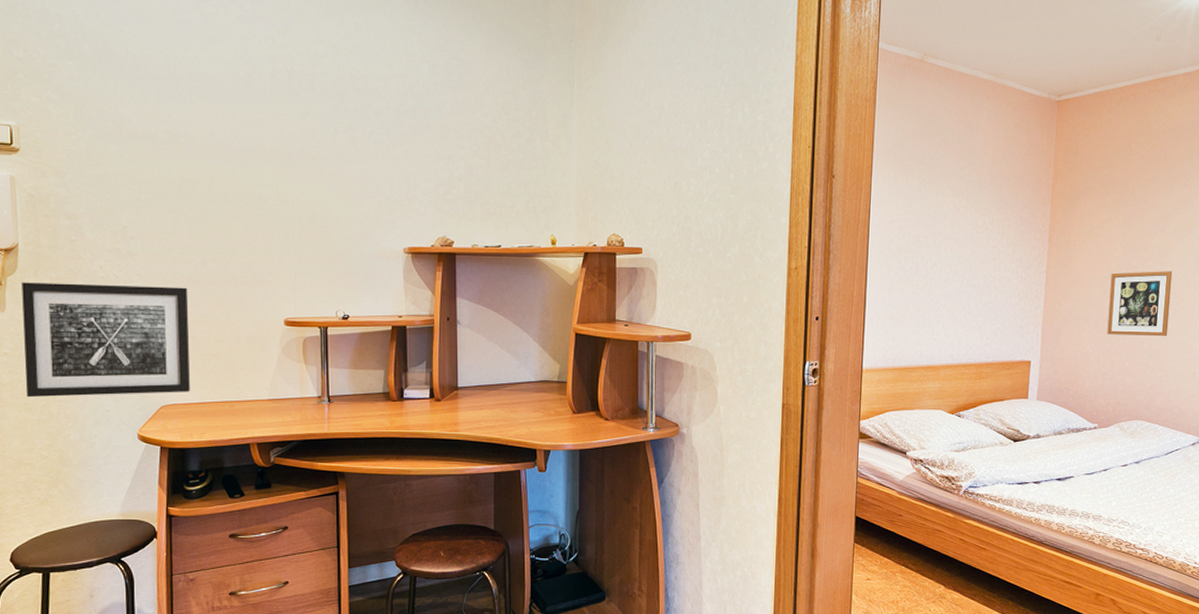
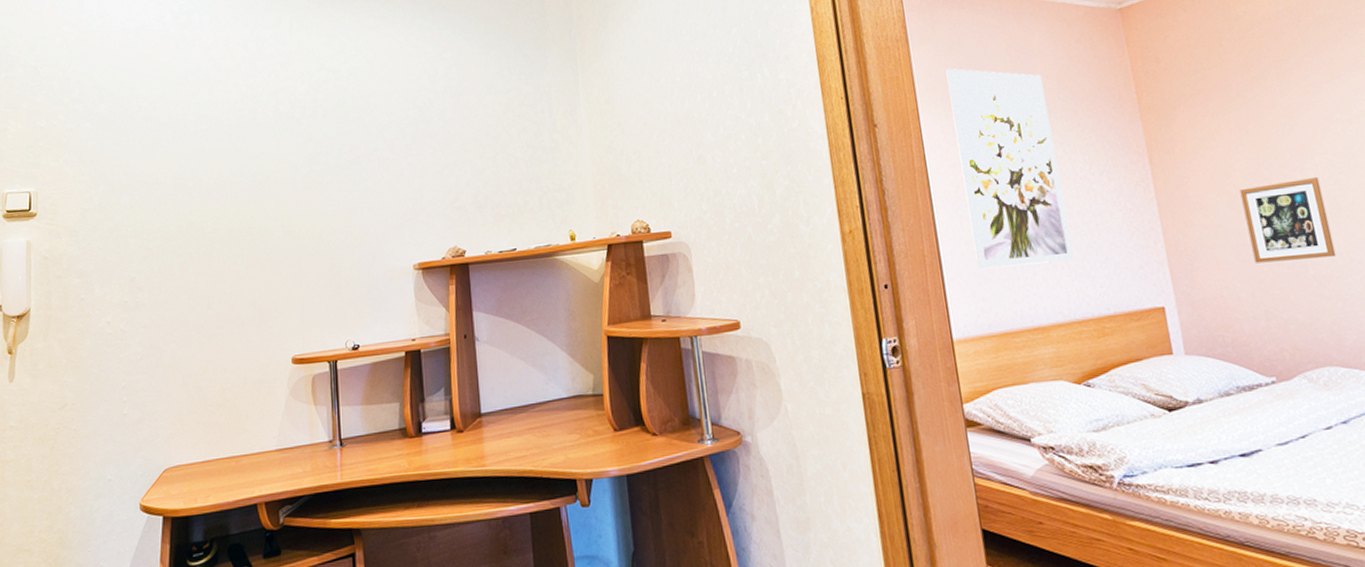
wall art: present [21,282,190,398] -> none [29,334,195,474]
wall art: none [894,133,980,315] -> present [946,68,1074,268]

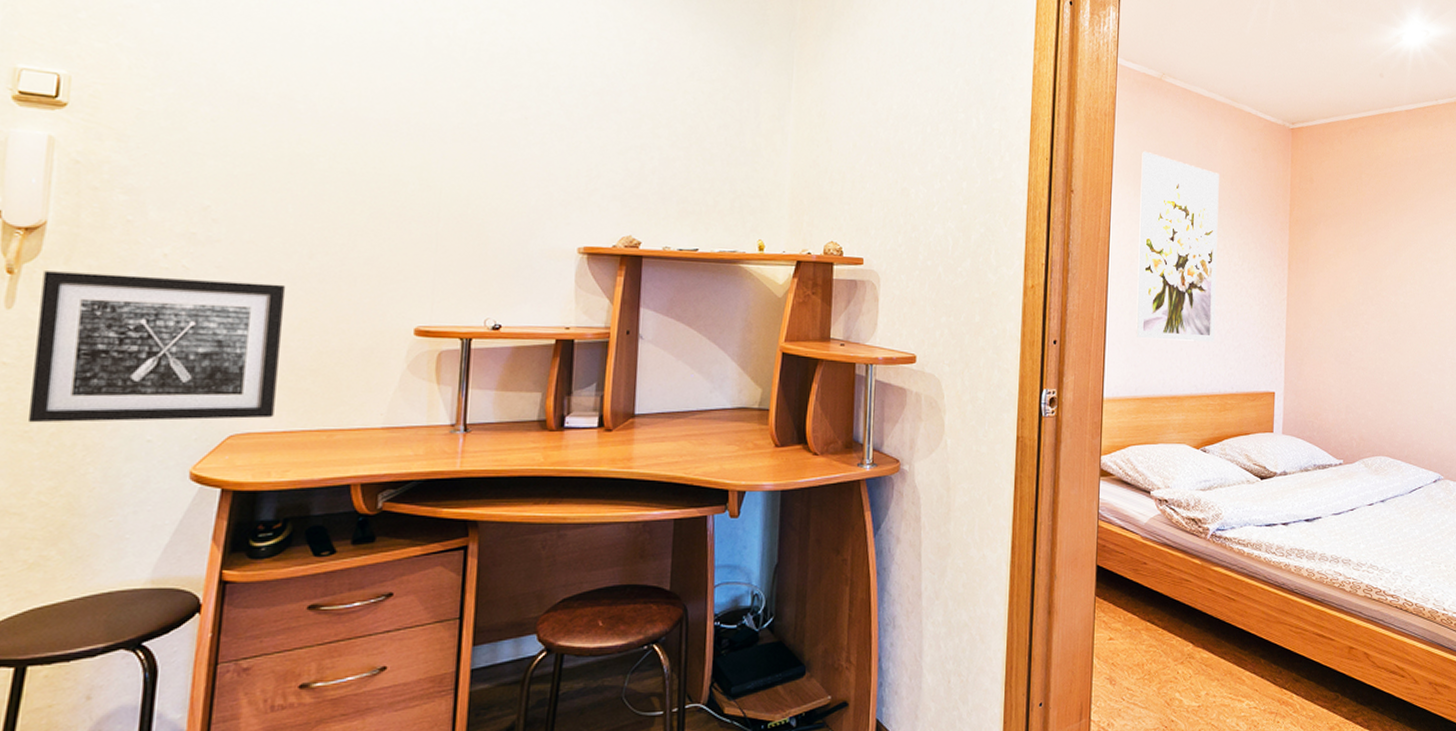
wall art: none [29,334,195,474] -> present [27,271,286,423]
picture frame: present [1239,176,1337,264] -> none [1348,301,1406,368]

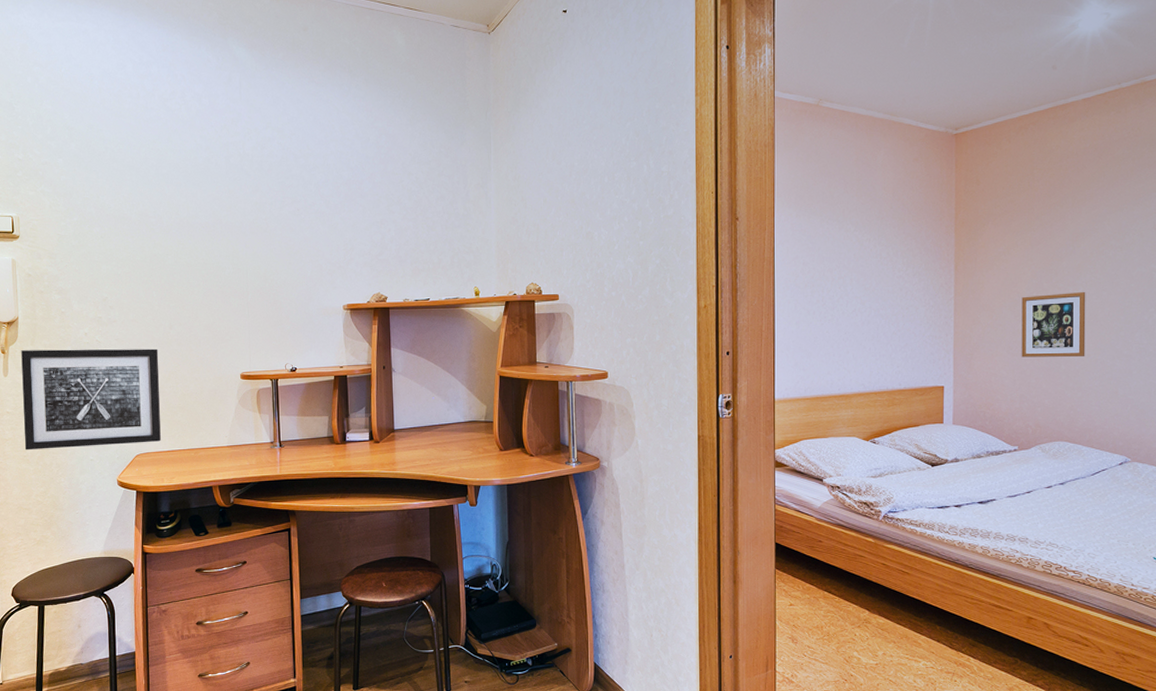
wall art: present [1136,151,1219,342] -> none [802,174,880,345]
picture frame: none [1348,301,1406,368] -> present [1021,291,1086,358]

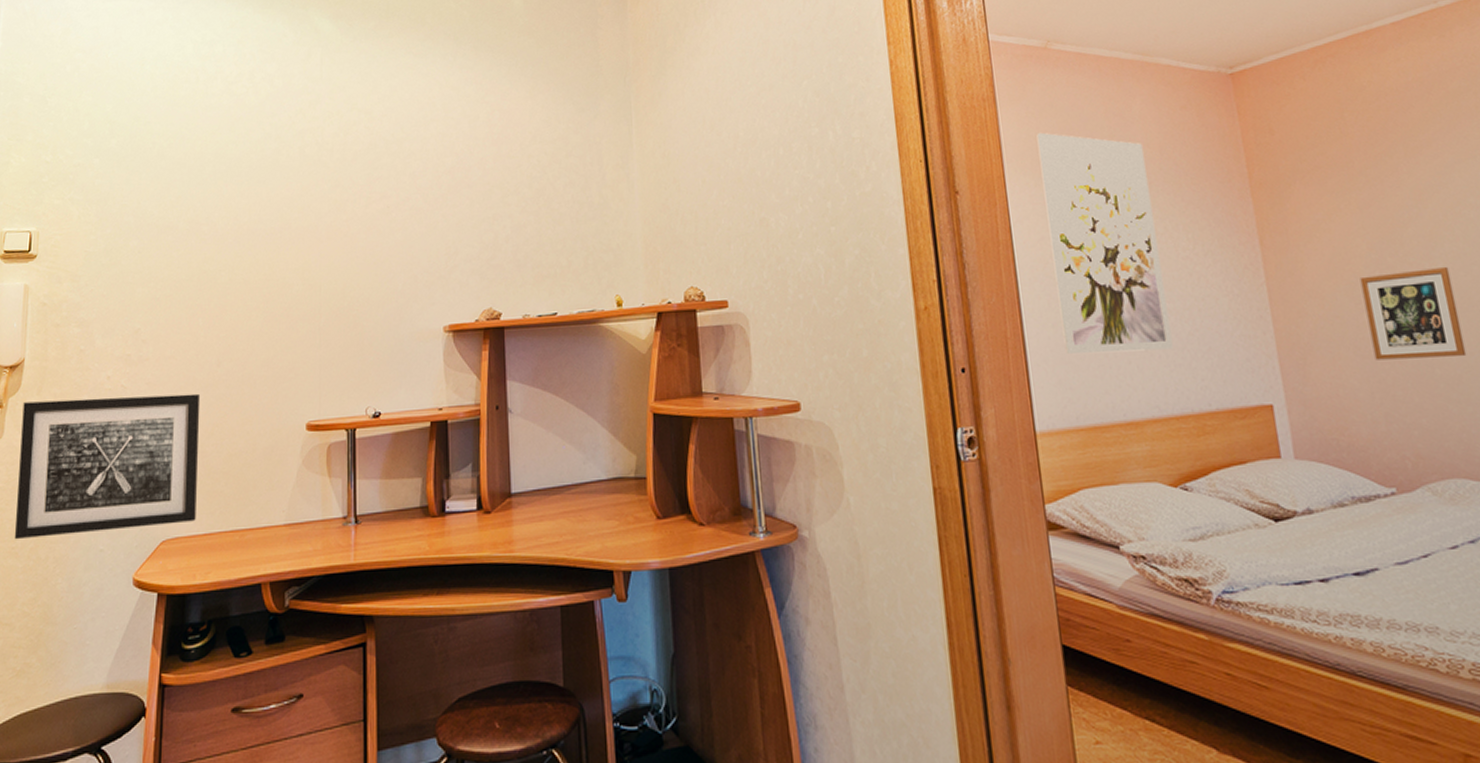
wall art: none [802,174,880,345] -> present [1036,132,1173,354]

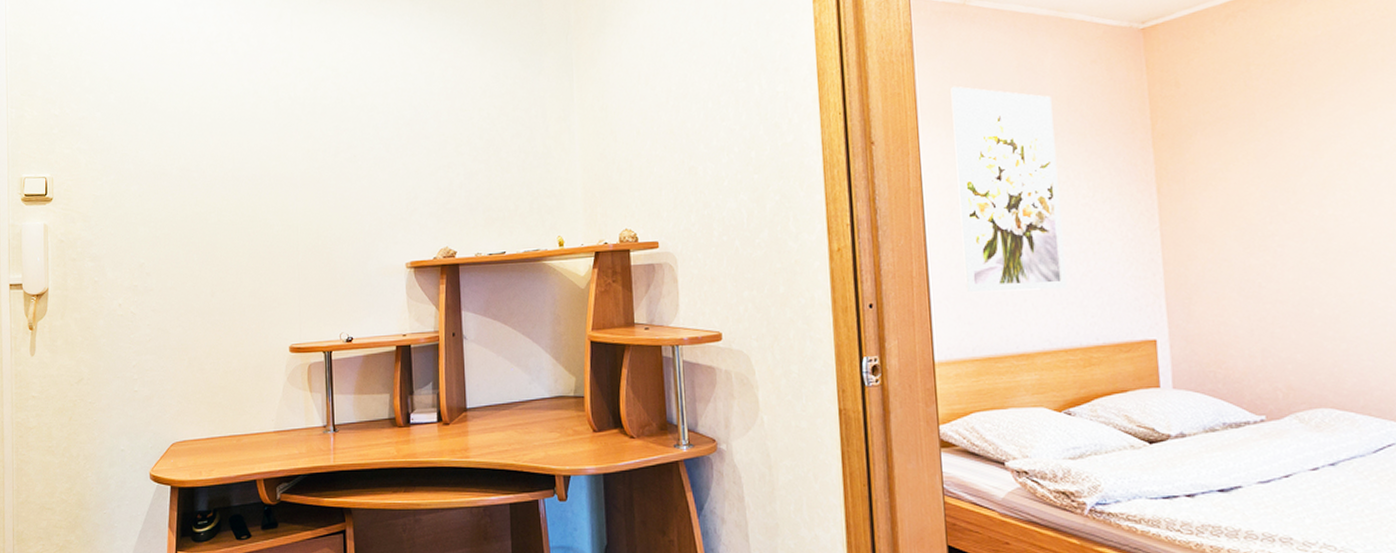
wall art: present [14,393,201,540] -> none [50,319,199,440]
picture frame: present [1360,266,1467,360] -> none [1250,213,1347,300]

